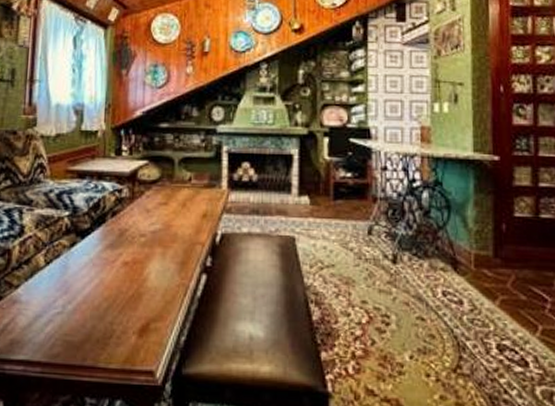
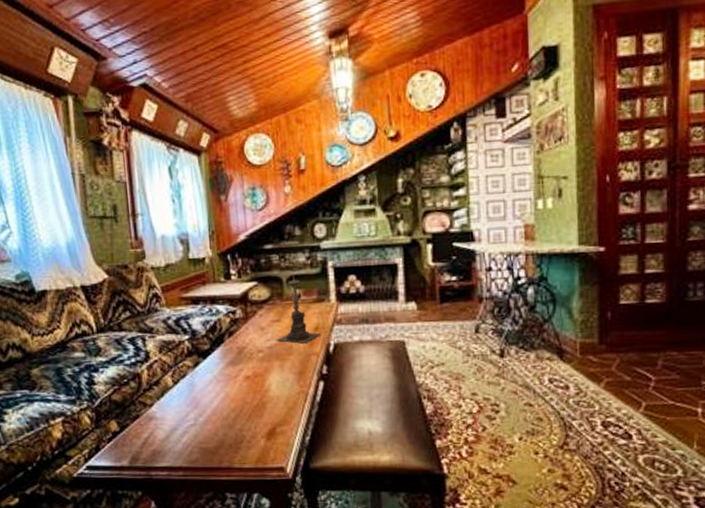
candle holder: none [162,153,209,231] -> present [277,272,322,344]

